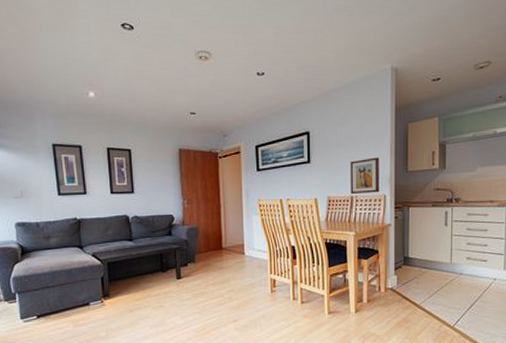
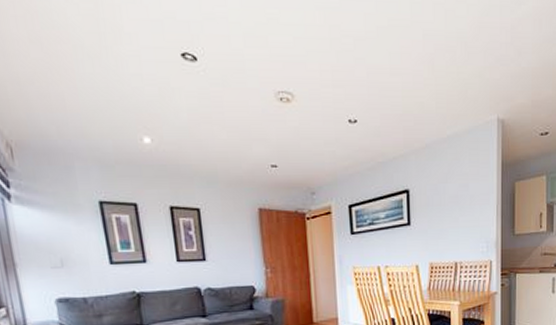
wall art: present [350,157,379,194] -> none [454,219,485,260]

